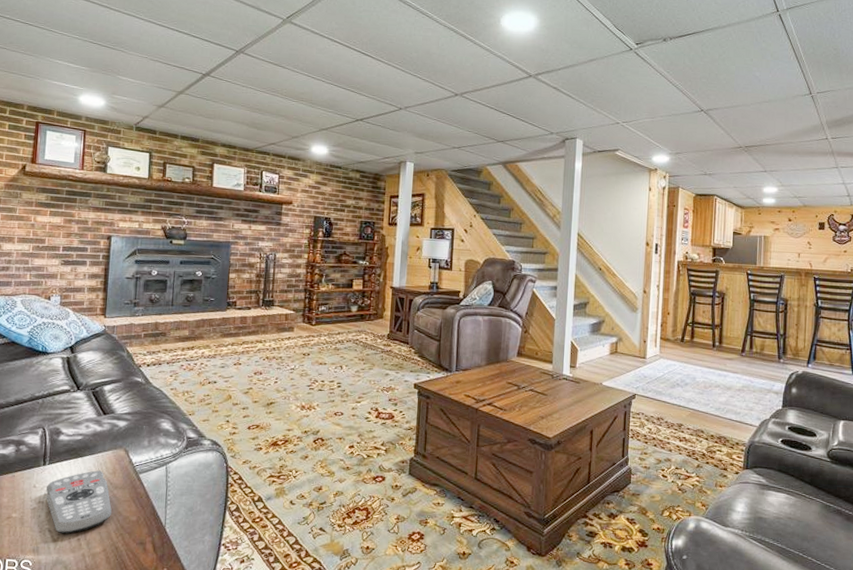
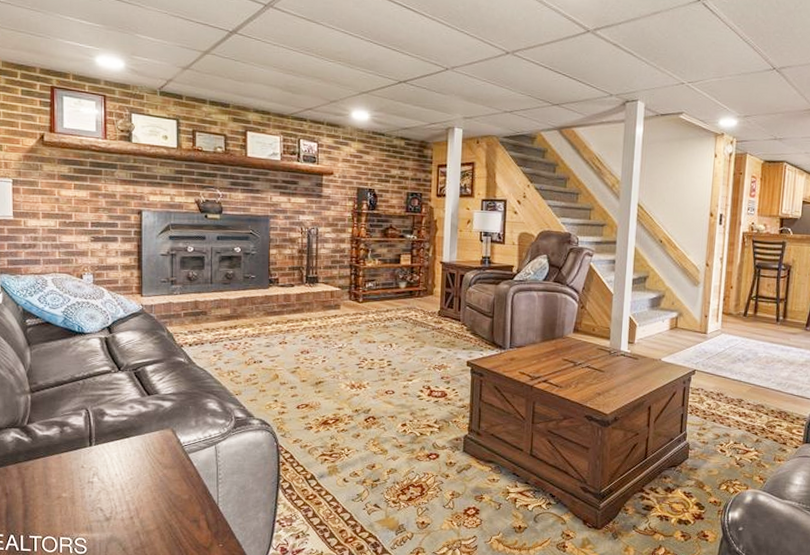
remote control: present [46,470,112,534] -> none [95,450,163,513]

